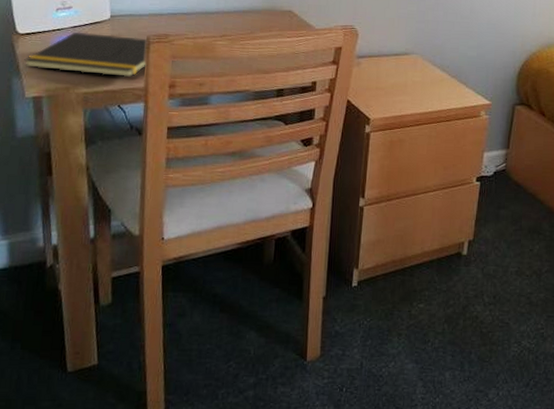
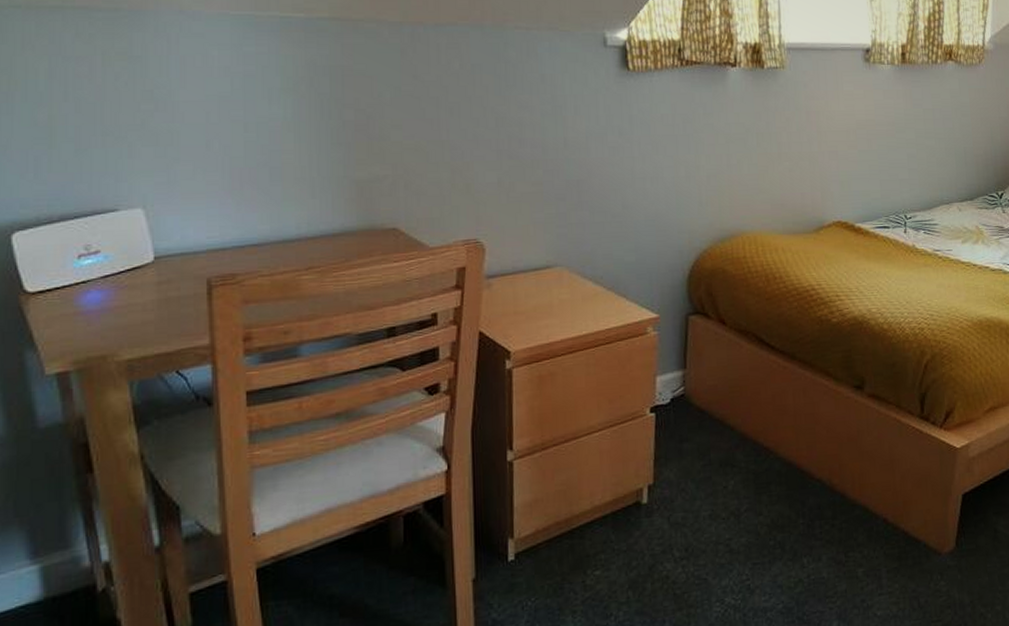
notepad: present [24,32,148,78] -> none [39,281,212,336]

